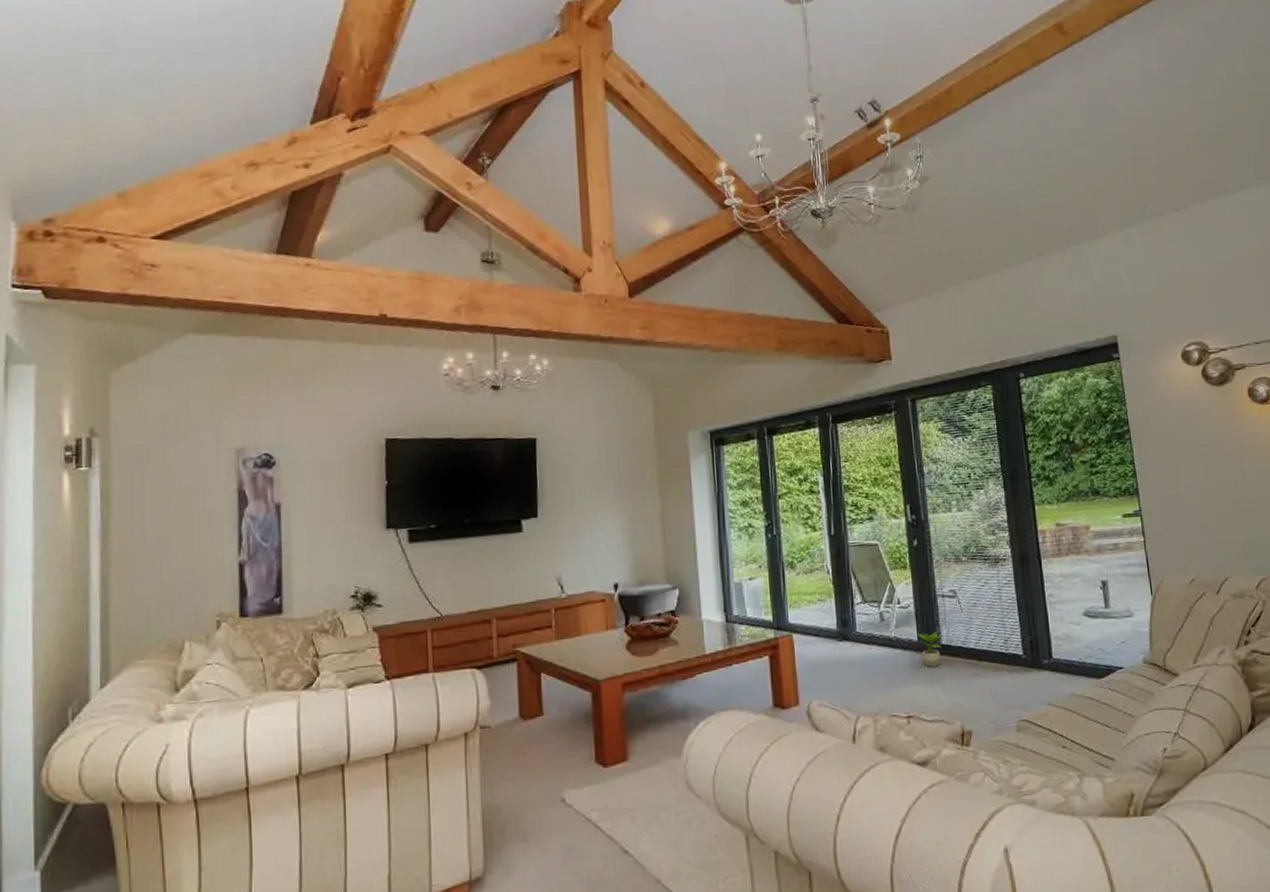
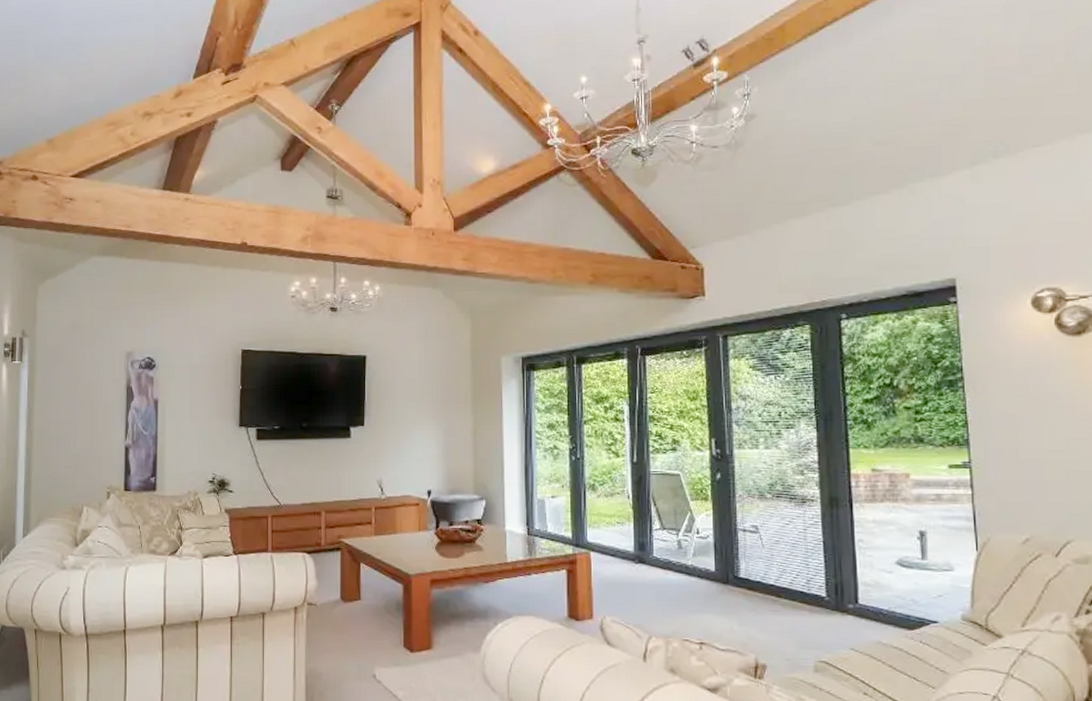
potted plant: present [916,630,944,668] -> none [713,563,743,599]

